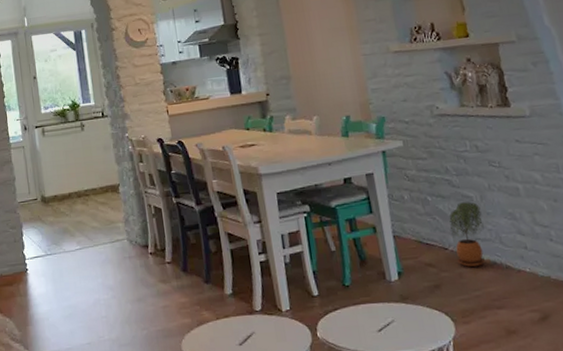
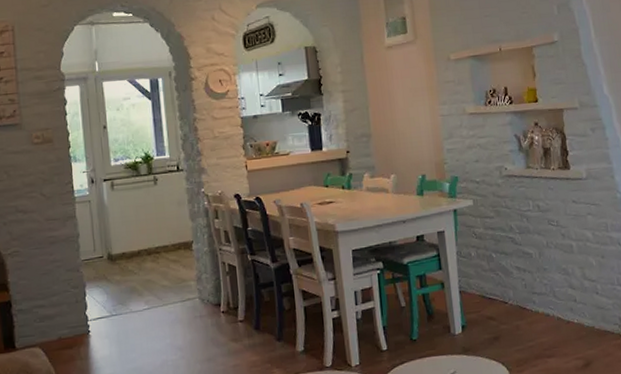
potted plant: present [449,201,485,267] -> none [510,258,541,319]

